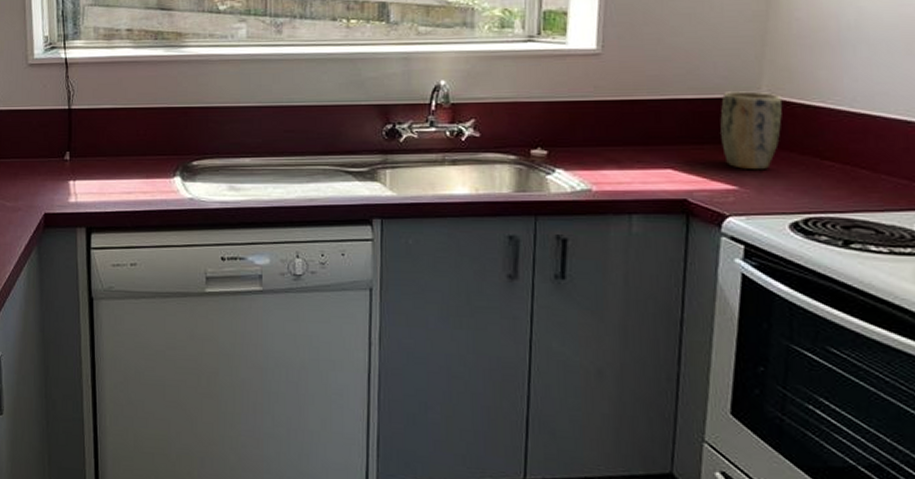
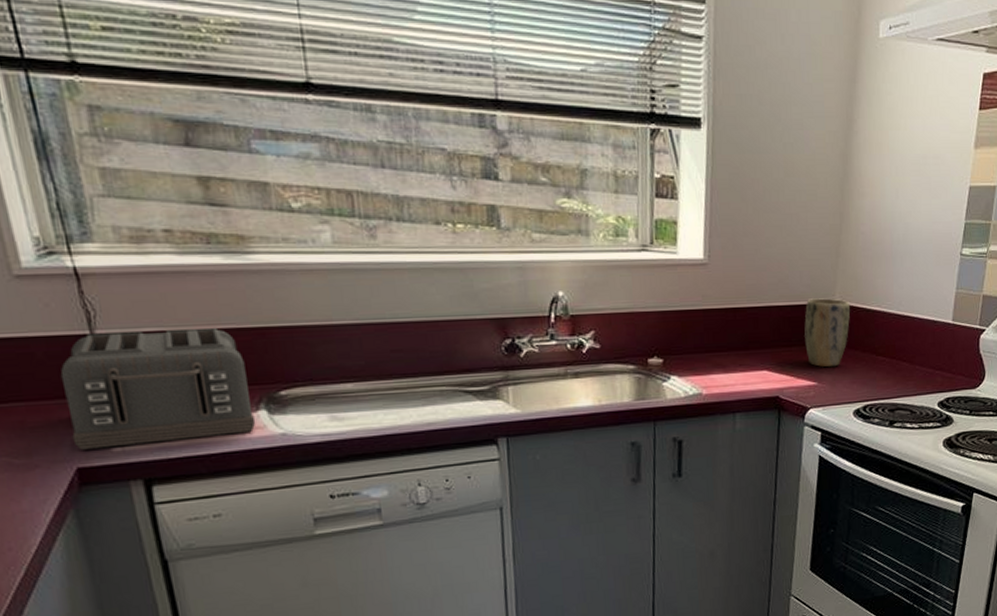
toaster: none [45,107,172,199] -> present [60,328,256,450]

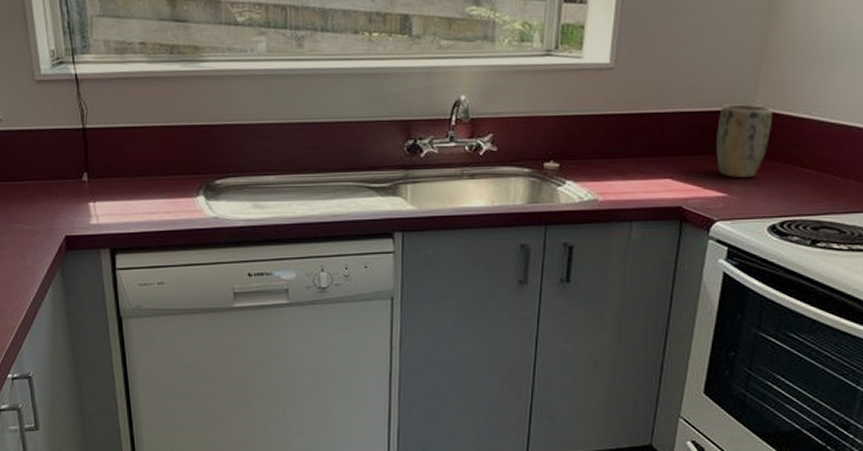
toaster: present [60,328,256,450] -> none [60,125,196,221]

